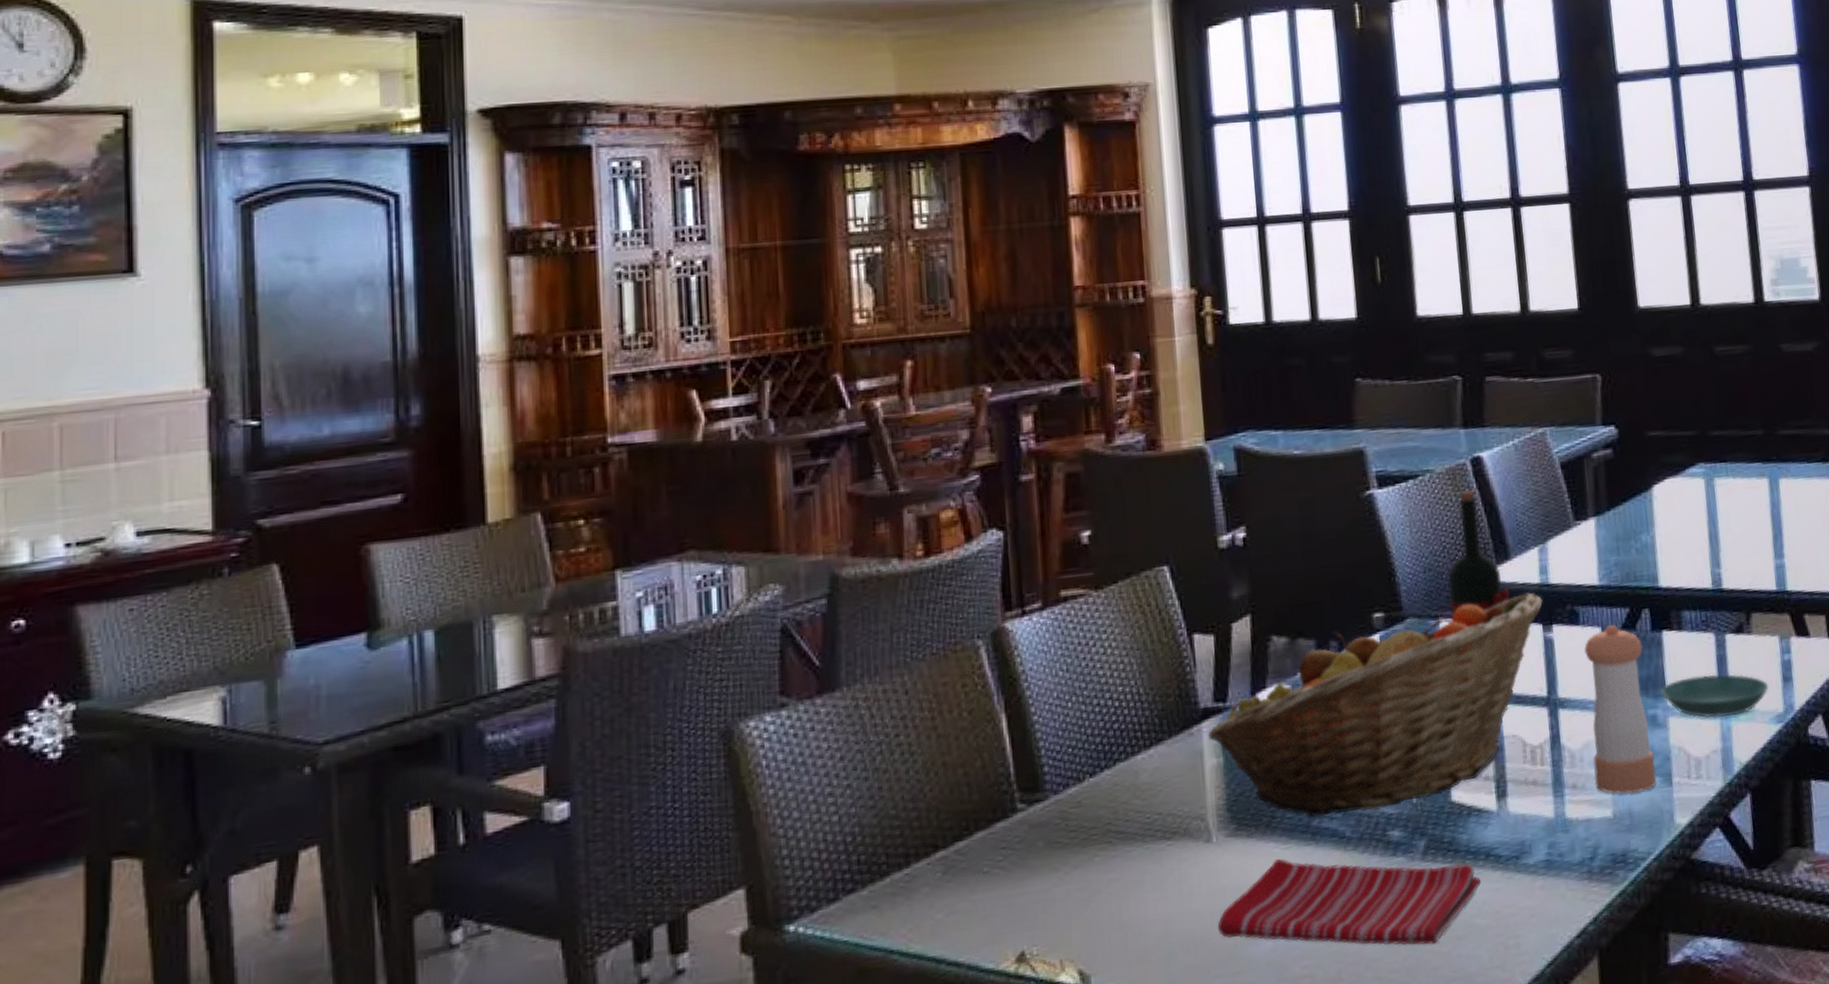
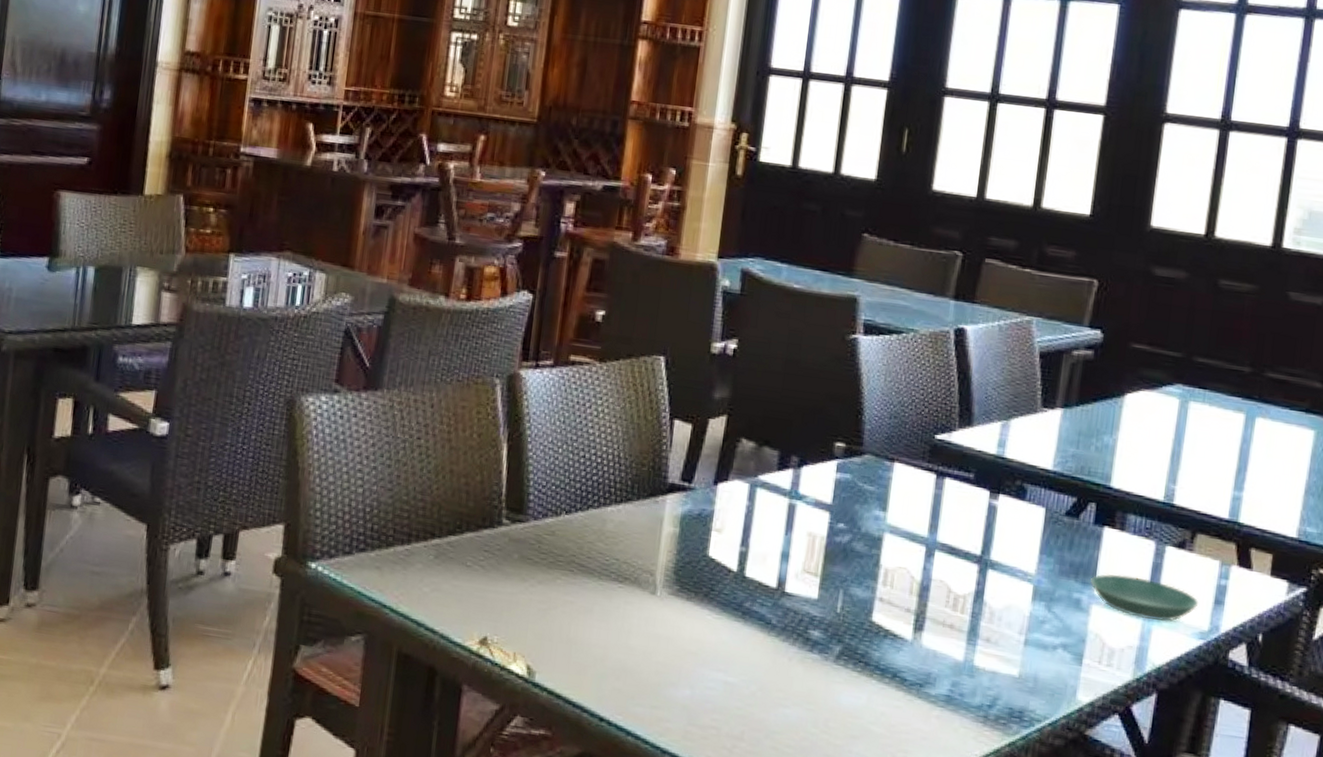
fruit basket: present [1208,592,1543,819] -> none [670,448,995,612]
dish towel: present [1217,858,1481,946] -> none [647,625,884,735]
wine bottle: present [1448,490,1521,666] -> none [906,354,966,522]
pepper shaker: present [1584,625,1656,794] -> none [1007,508,1082,663]

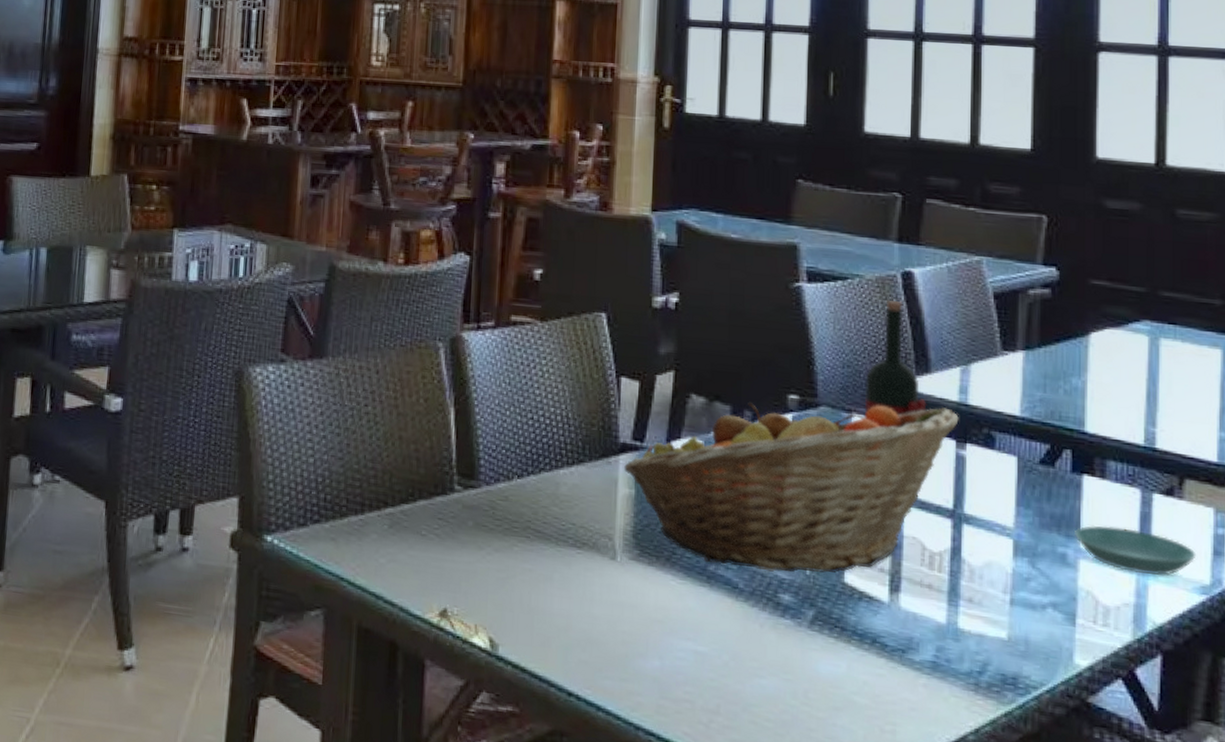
fruit basket: none [670,448,995,612] -> present [624,401,959,573]
wine bottle: none [906,354,966,522] -> present [864,299,929,474]

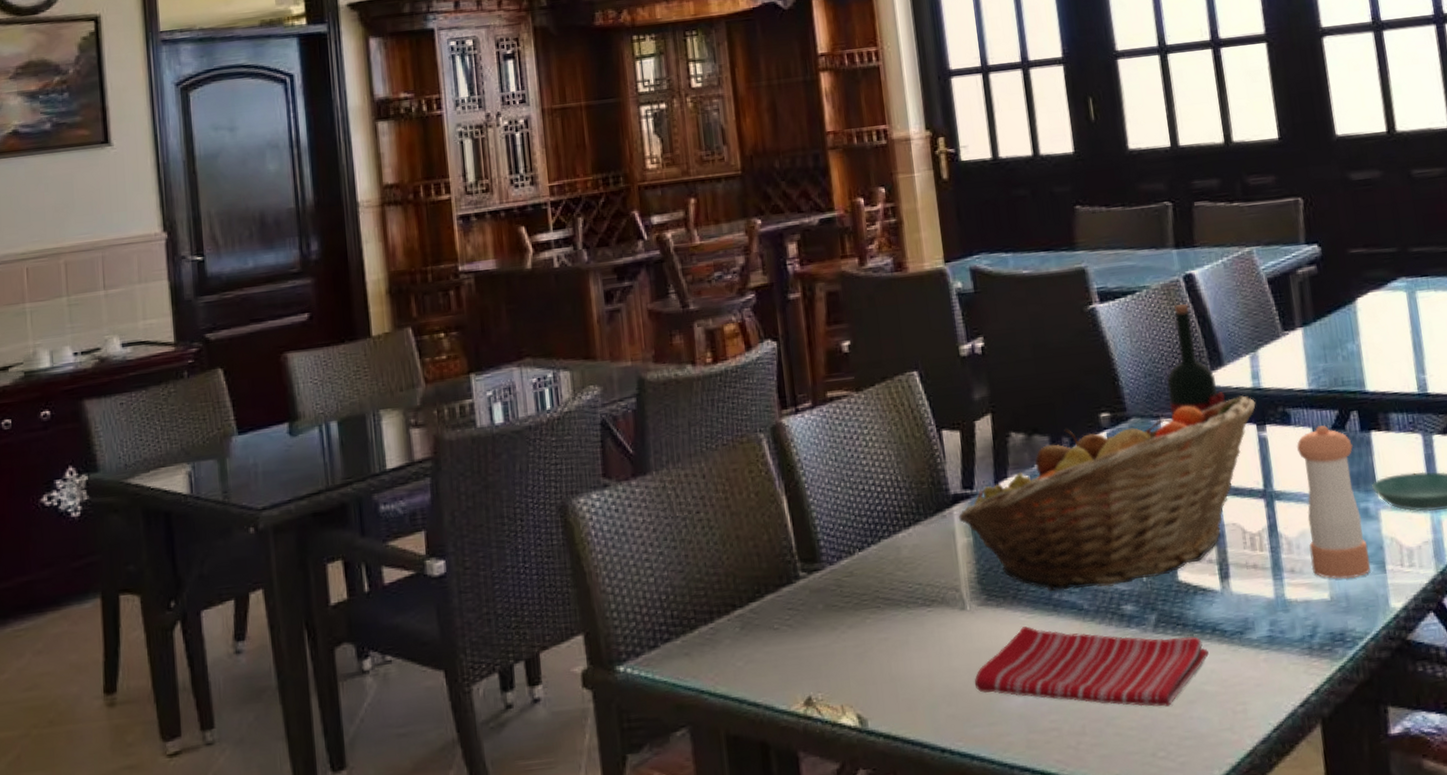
dish towel: none [612,591,864,707] -> present [974,626,1209,707]
pepper shaker: none [992,457,1060,624] -> present [1297,425,1370,579]

